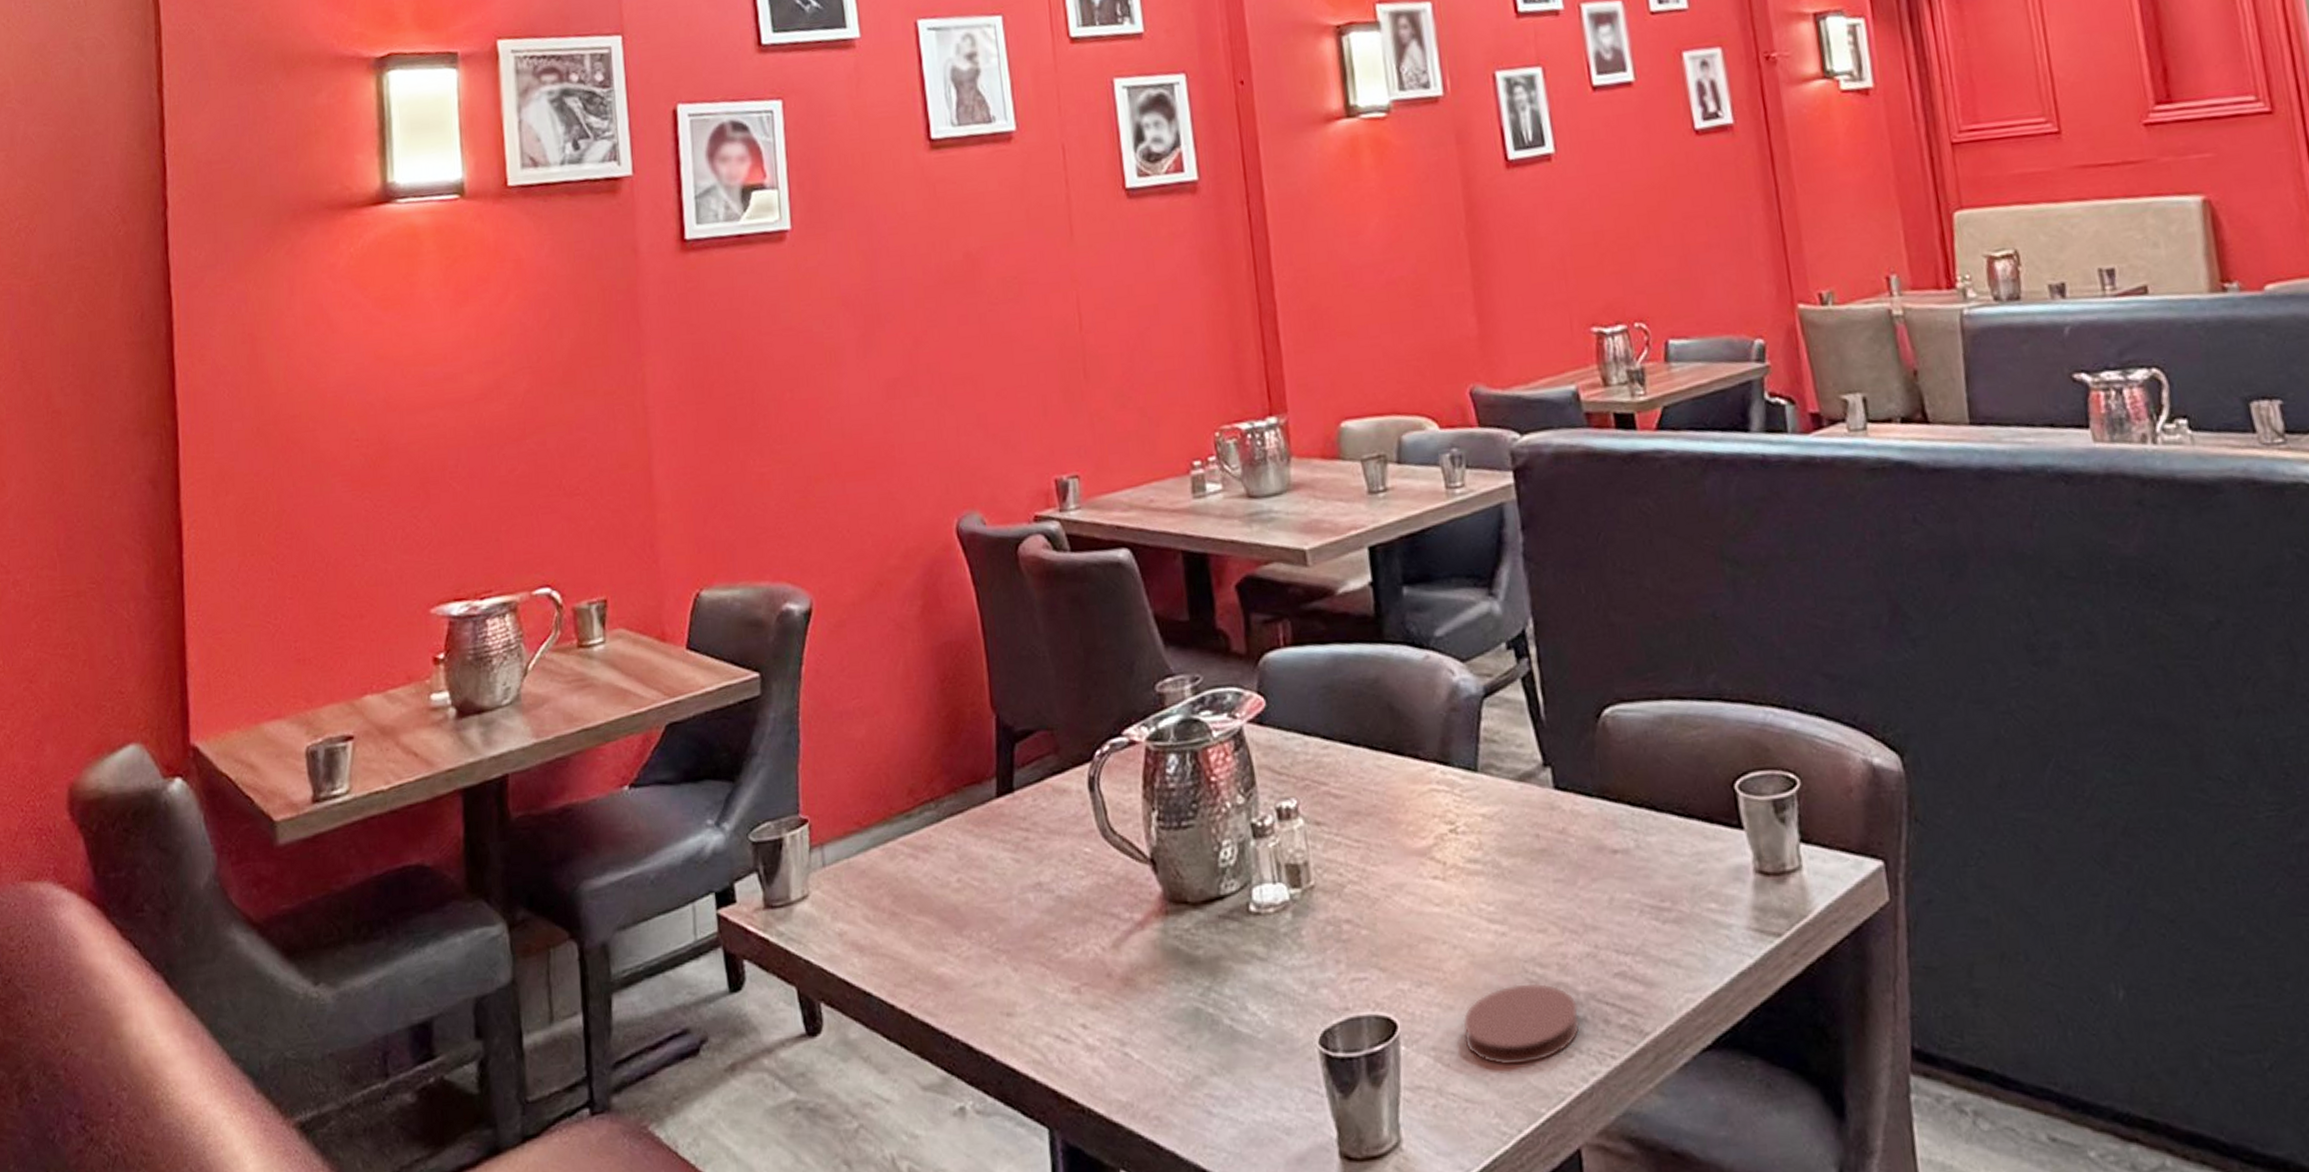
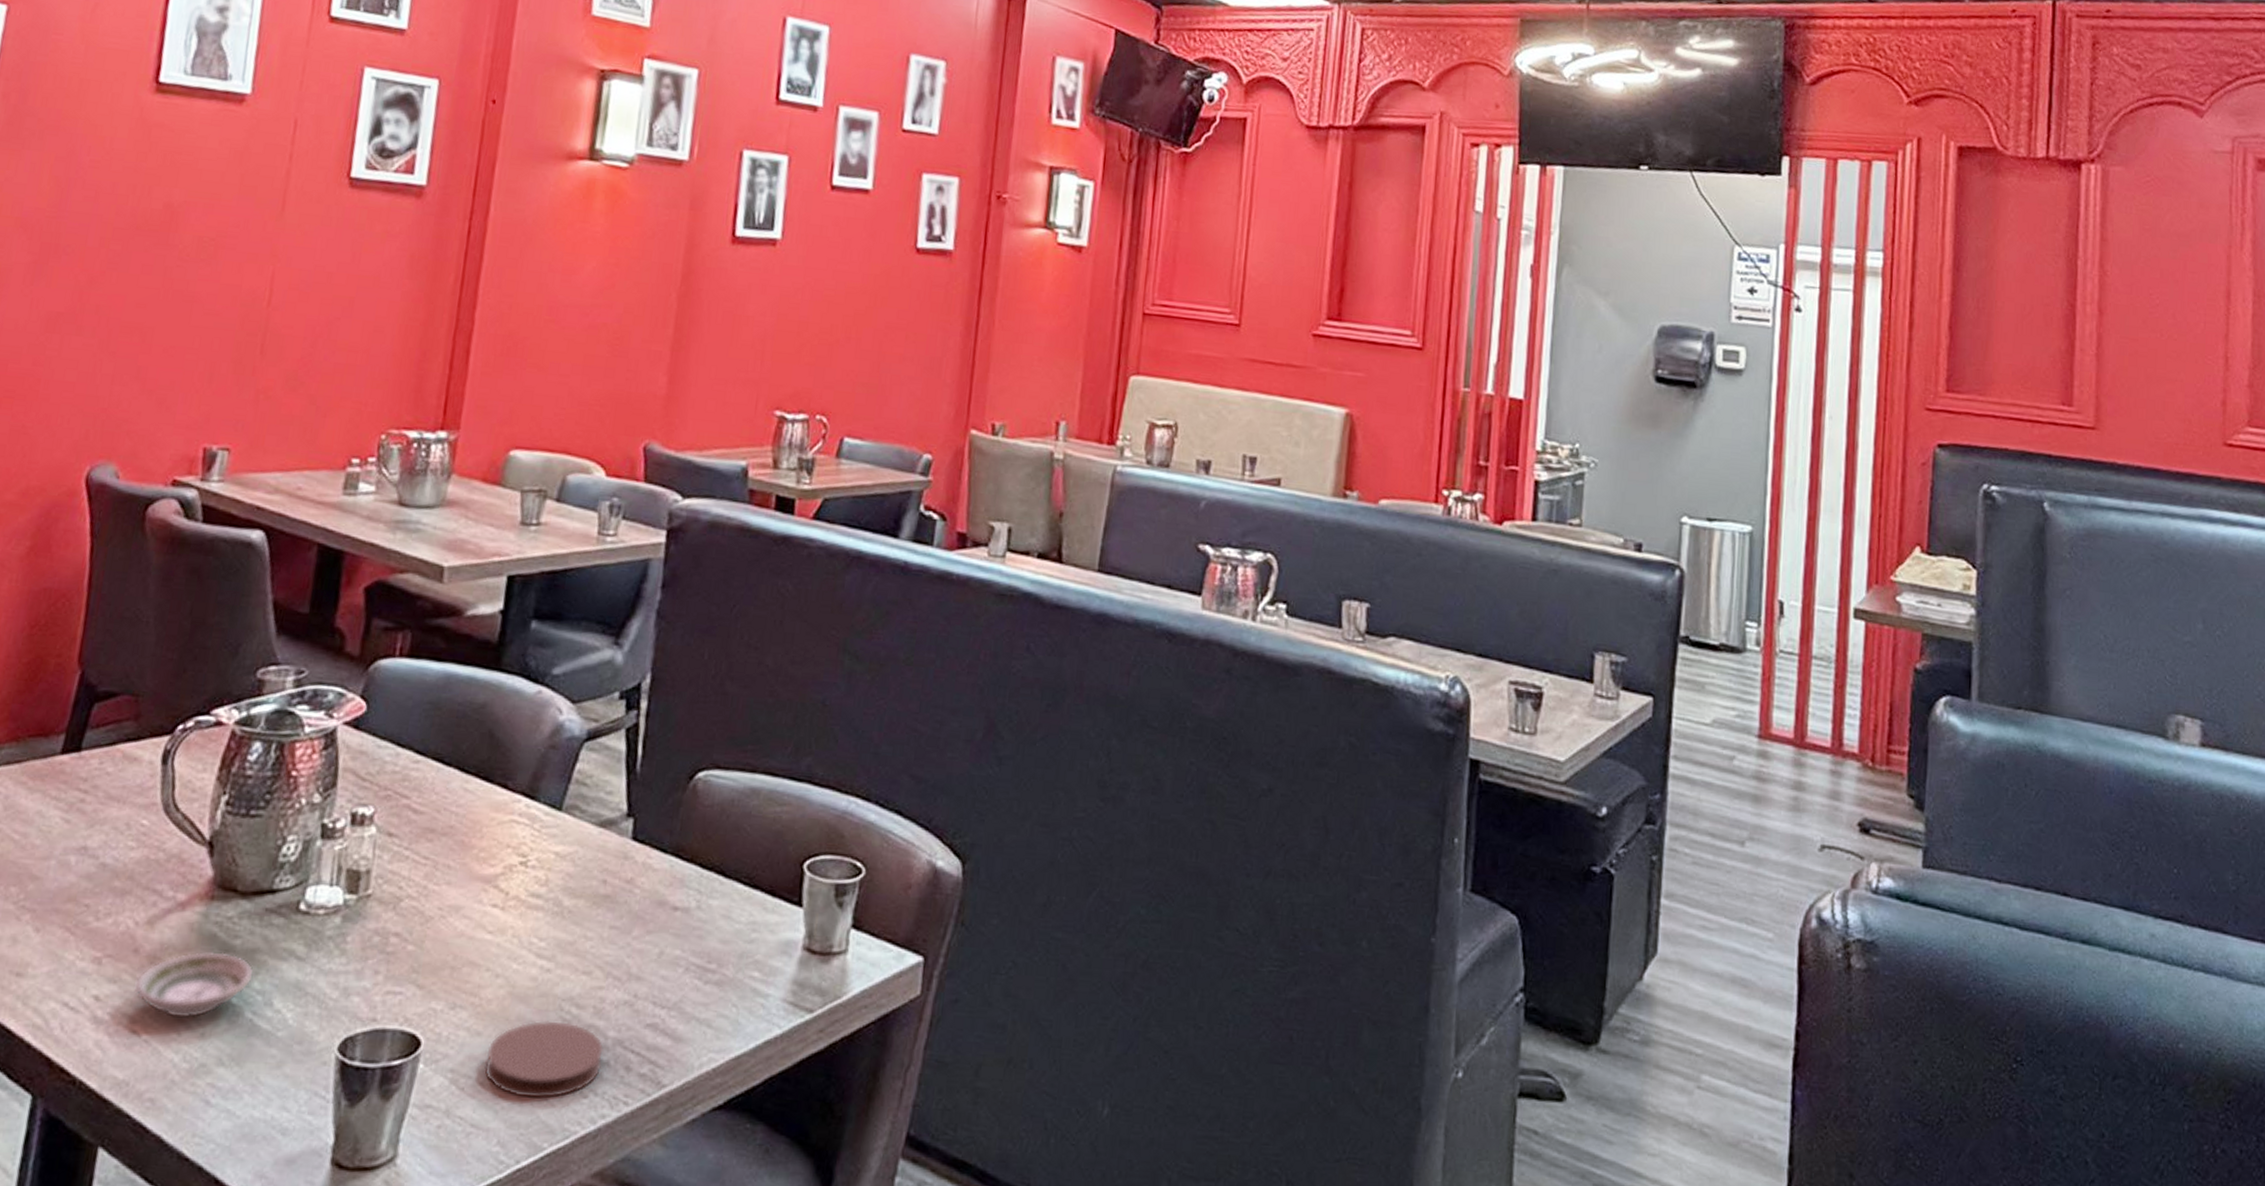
saucer: none [1116,964,1223,1035] -> present [134,951,254,1018]

